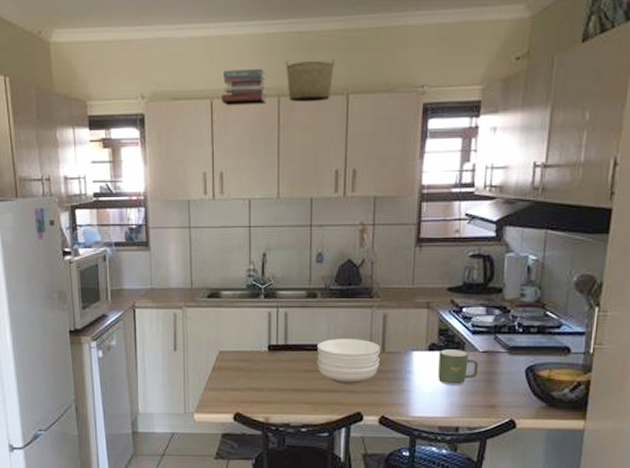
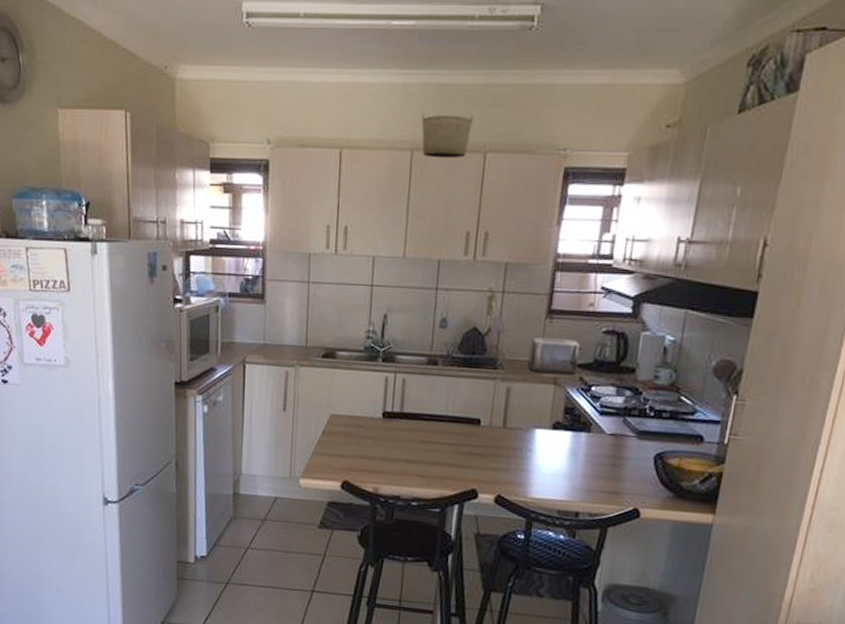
books: present [221,69,266,106] -> none [350,119,399,158]
bowl: present [317,339,380,384] -> none [433,409,501,459]
toaster: none [401,264,451,299] -> present [527,336,582,375]
mug: present [438,349,478,386] -> none [560,429,604,469]

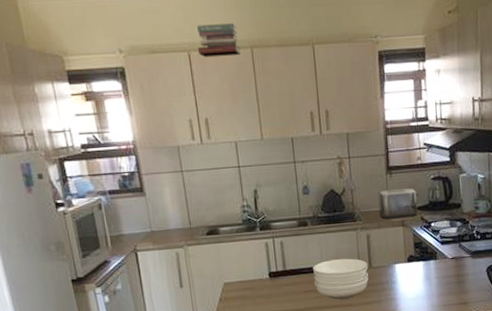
books: none [350,119,399,158] -> present [197,23,240,58]
basket: present [421,113,474,159] -> none [254,13,299,53]
bowl: none [433,409,501,459] -> present [313,258,369,300]

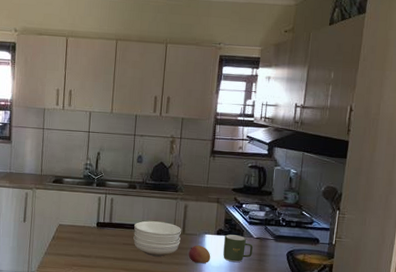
books: present [197,23,240,58] -> none [74,18,108,45]
toaster: present [378,187,419,219] -> none [199,169,236,197]
fruit: none [380,277,405,298] -> present [188,245,211,263]
mug: none [417,258,450,290] -> present [223,234,253,263]

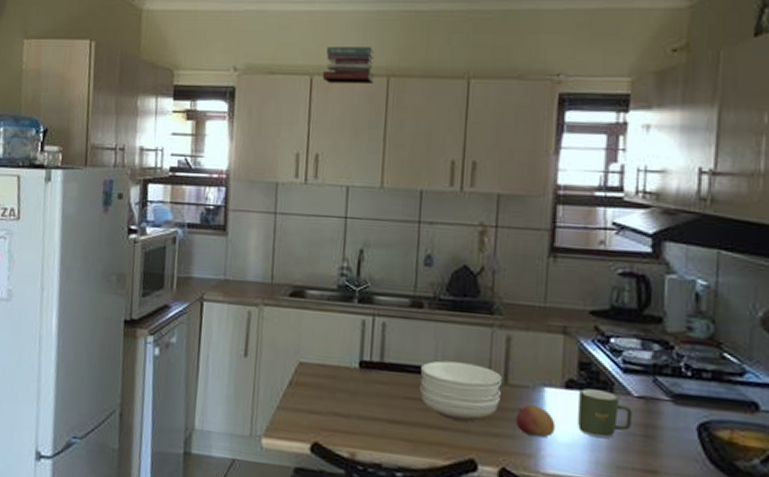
books: none [74,18,108,45] -> present [322,46,374,85]

